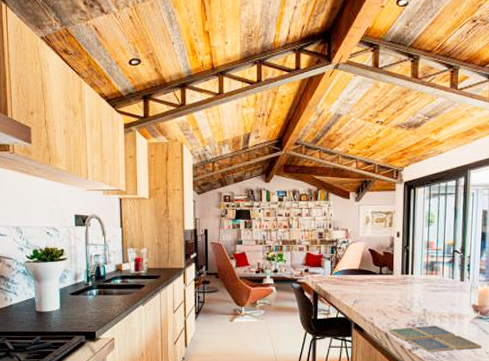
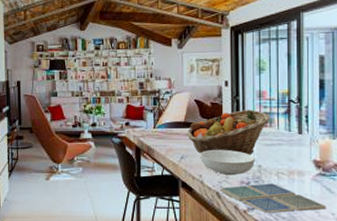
fruit basket: none [361,259,436,300] -> present [187,110,270,155]
serving bowl: none [372,294,421,318] -> present [200,149,255,176]

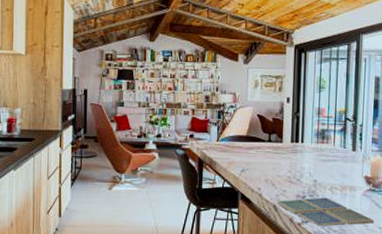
fruit basket: present [187,110,270,155] -> none [249,126,327,170]
serving bowl: present [200,149,255,176] -> none [260,163,311,189]

